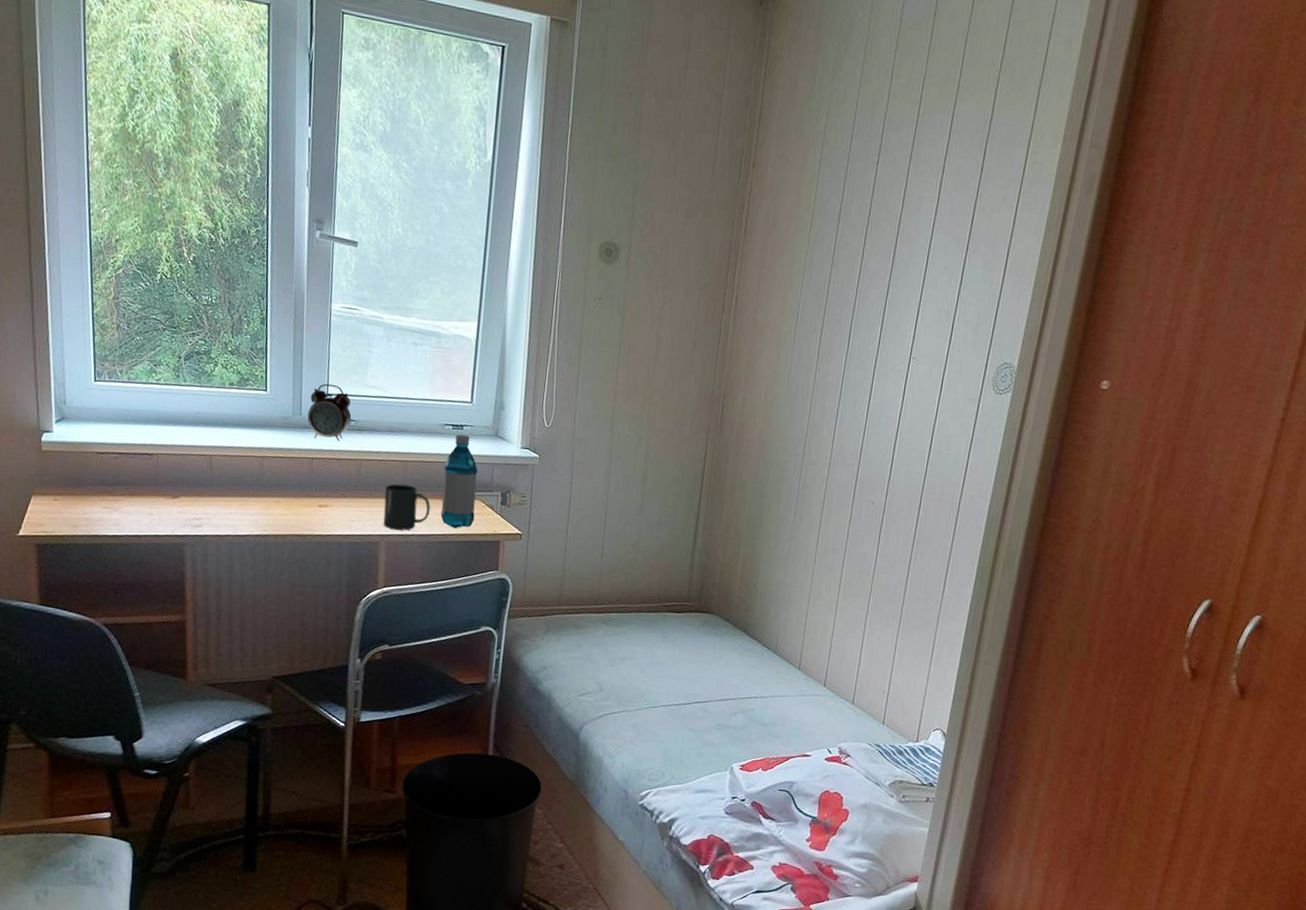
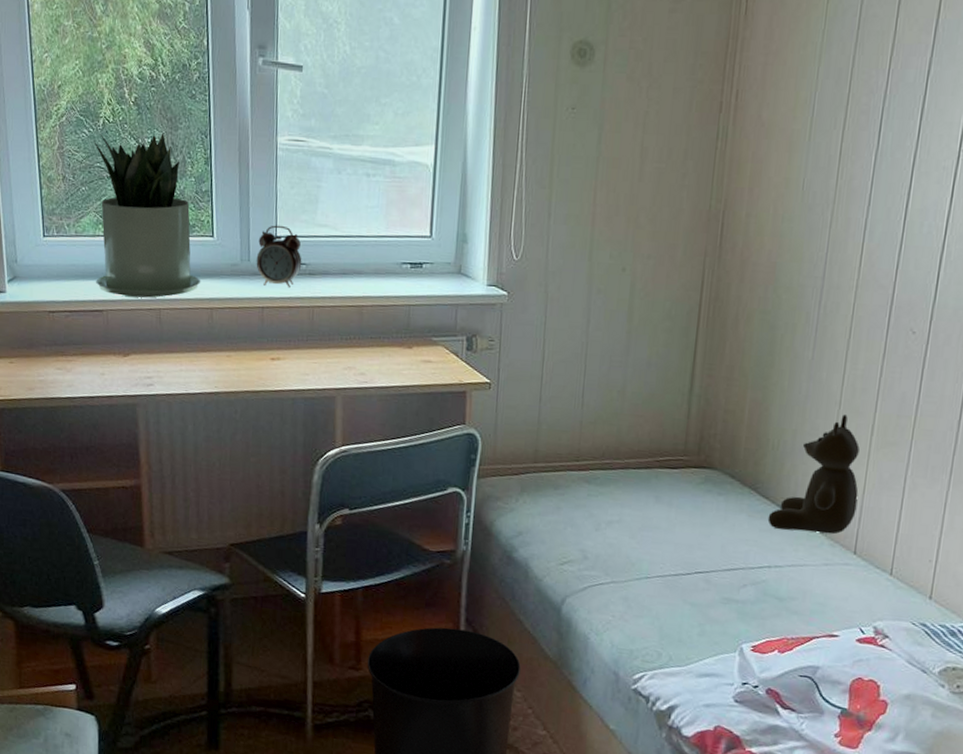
planter: none [147,287,253,445] -> present [92,133,201,298]
mug: present [383,484,431,530] -> none [339,331,389,383]
water bottle: present [440,434,478,529] -> none [400,273,440,379]
teddy bear: none [755,569,830,670] -> present [767,414,860,535]

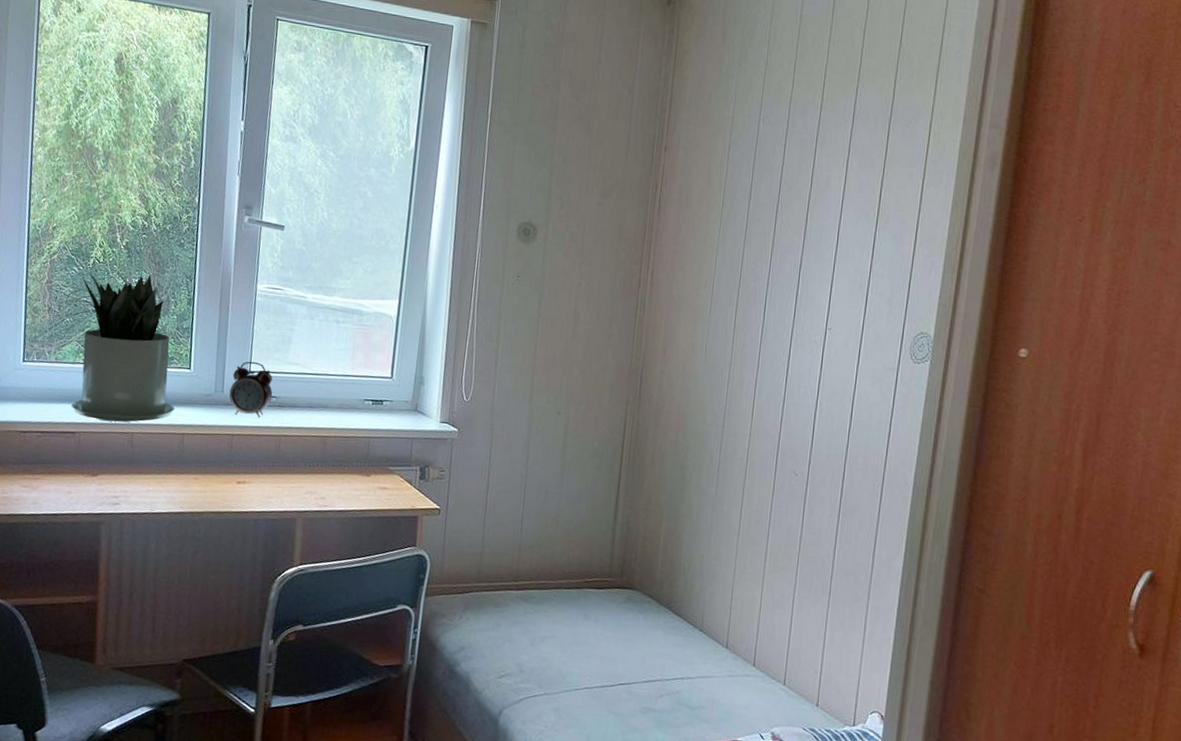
teddy bear: present [767,414,860,535] -> none [680,543,756,649]

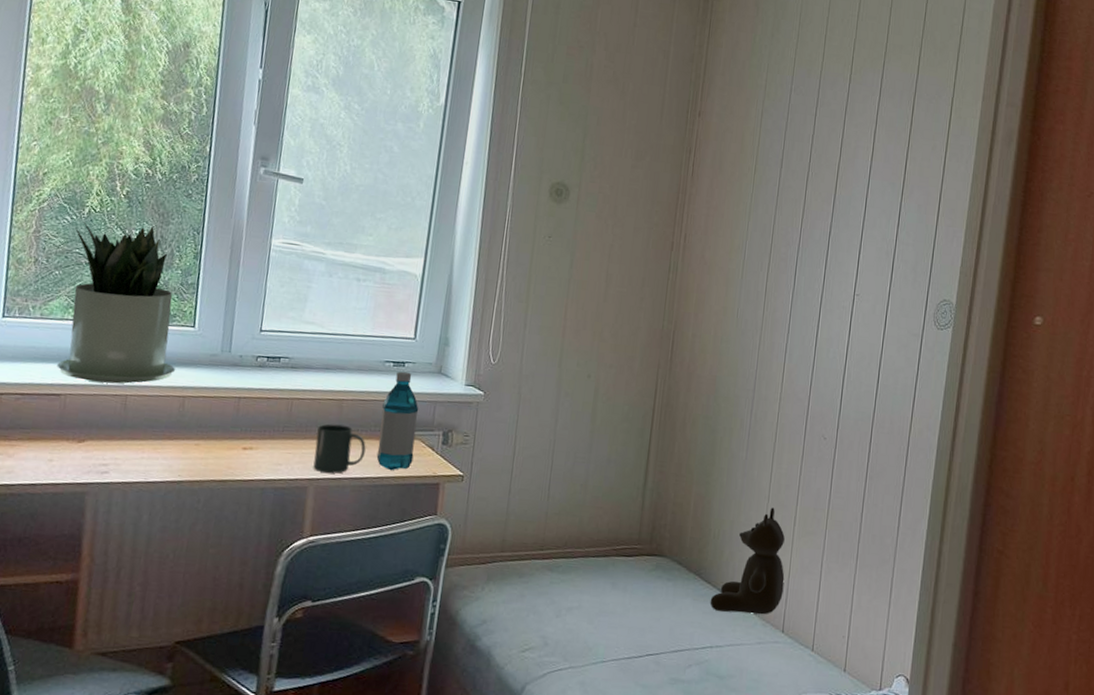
alarm clock: present [229,361,273,419] -> none [237,319,286,380]
mug: none [301,459,349,506] -> present [313,424,366,473]
water bottle: none [358,409,397,504] -> present [376,371,419,471]
teddy bear: none [680,543,756,649] -> present [709,507,785,615]

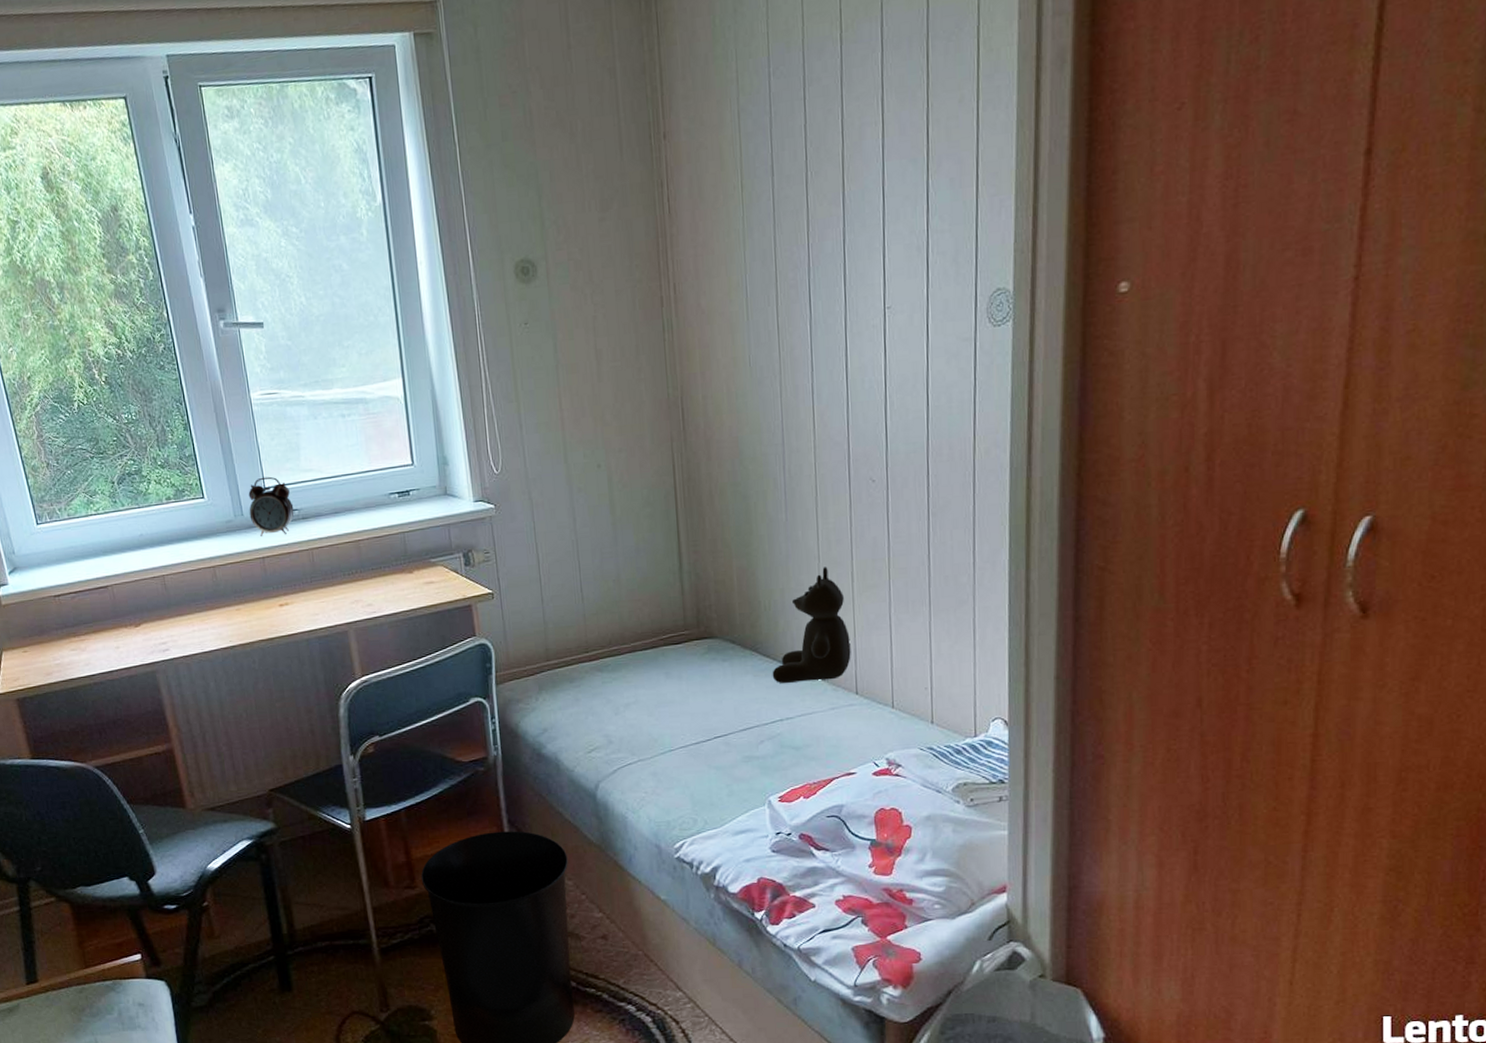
planter: present [57,220,176,384] -> none [70,406,199,569]
alarm clock: none [237,319,286,380] -> present [248,476,295,536]
mug: present [313,424,366,473] -> none [341,565,393,615]
water bottle: present [376,371,419,471] -> none [397,500,441,601]

